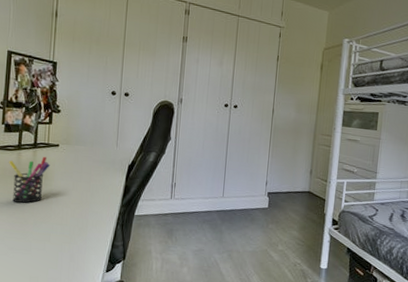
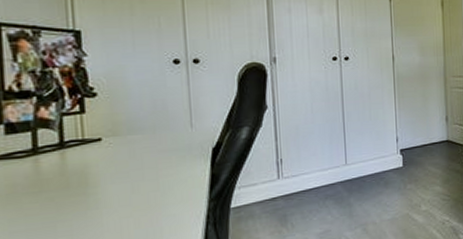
pen holder: present [8,156,51,203] -> none [18,157,92,227]

